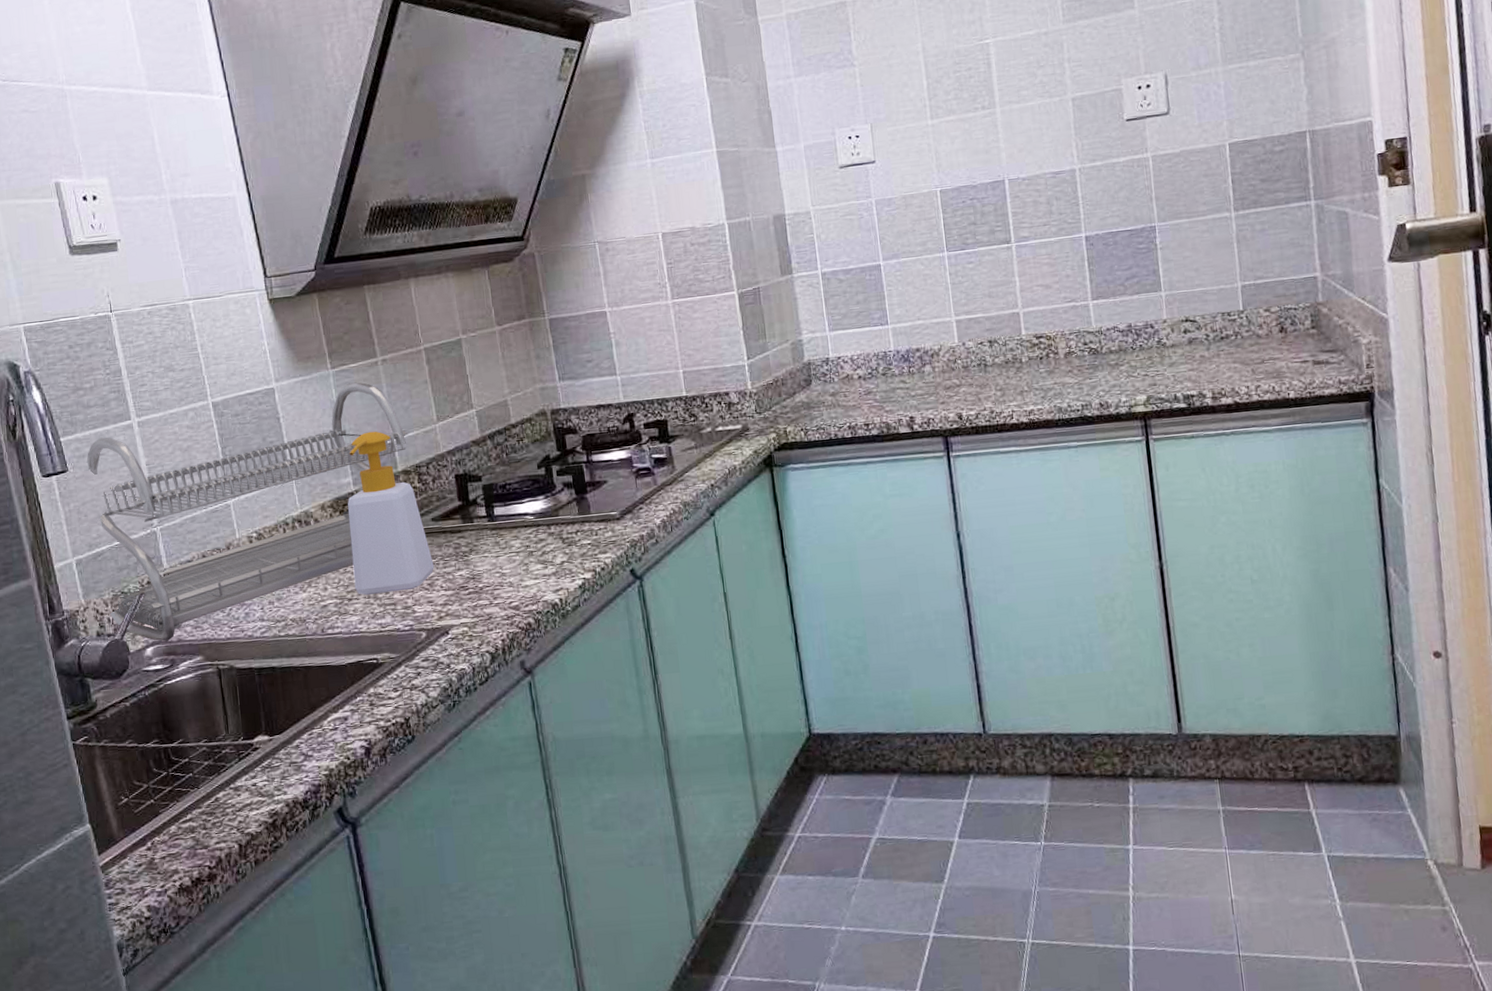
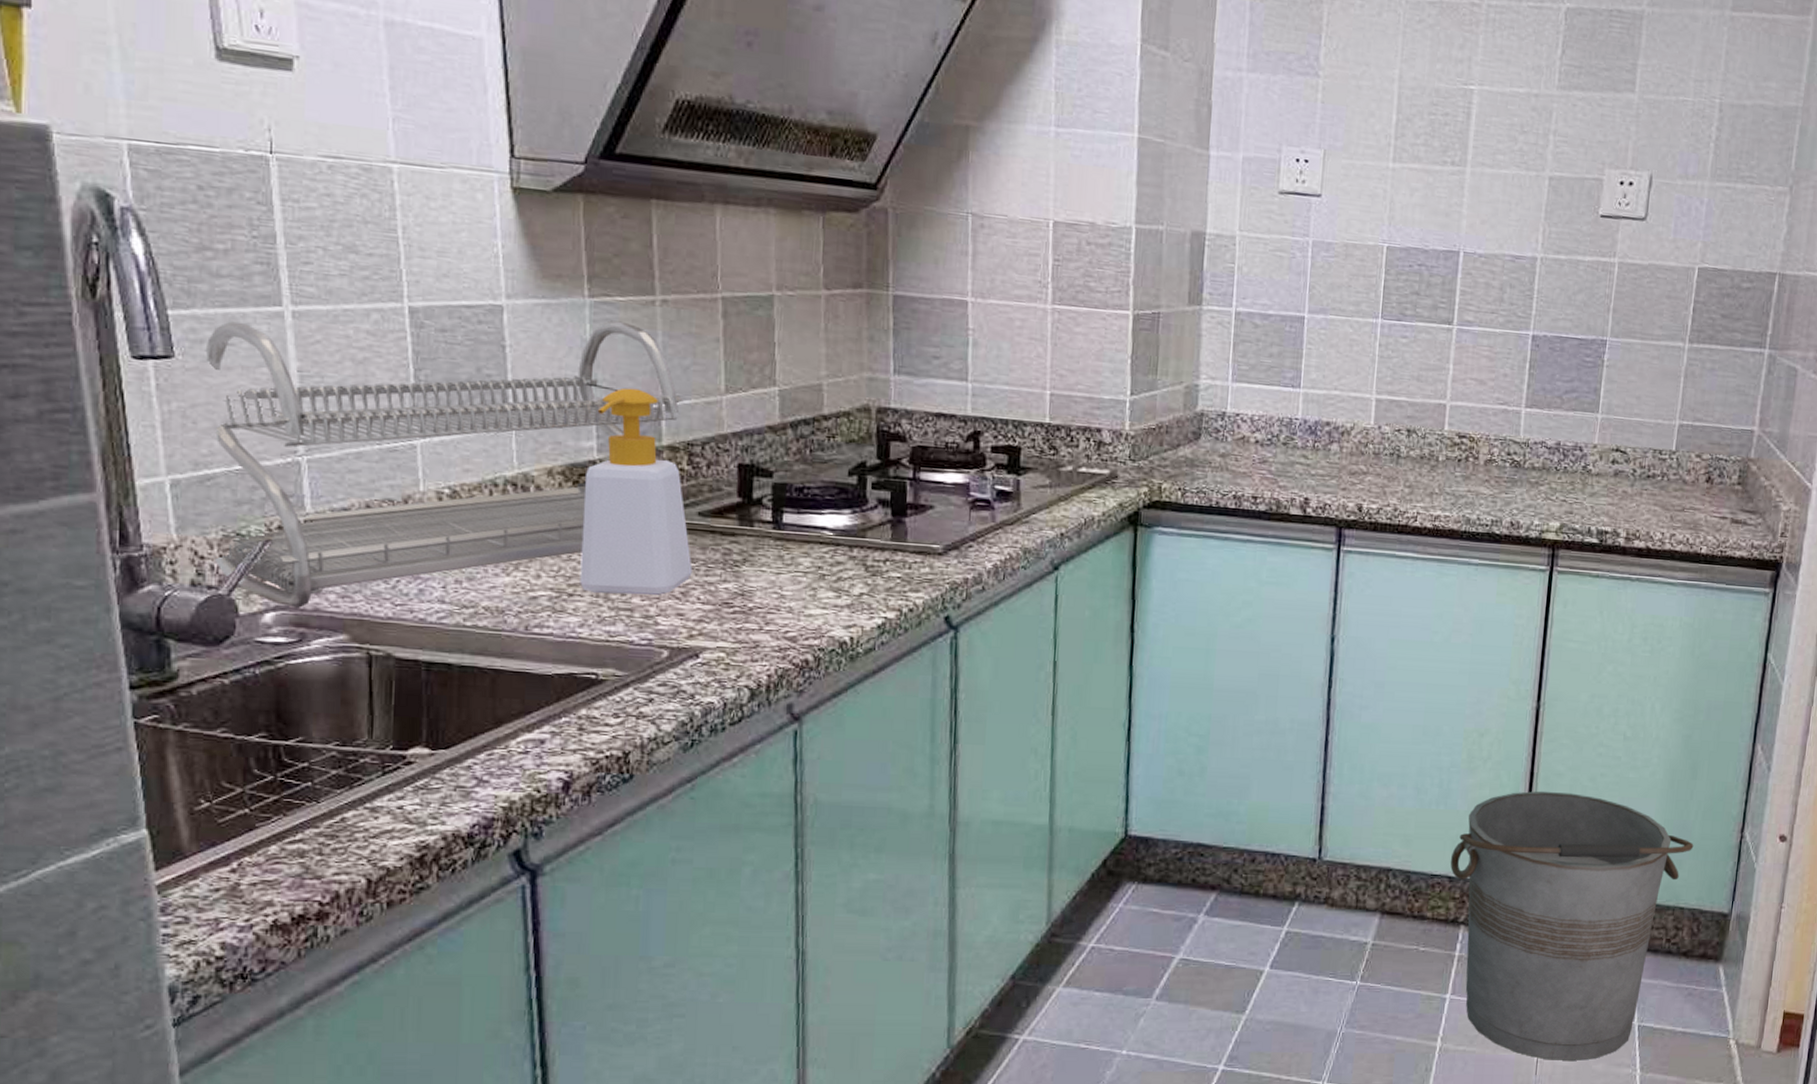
bucket: none [1106,640,1346,899] -> present [1450,790,1694,1061]

